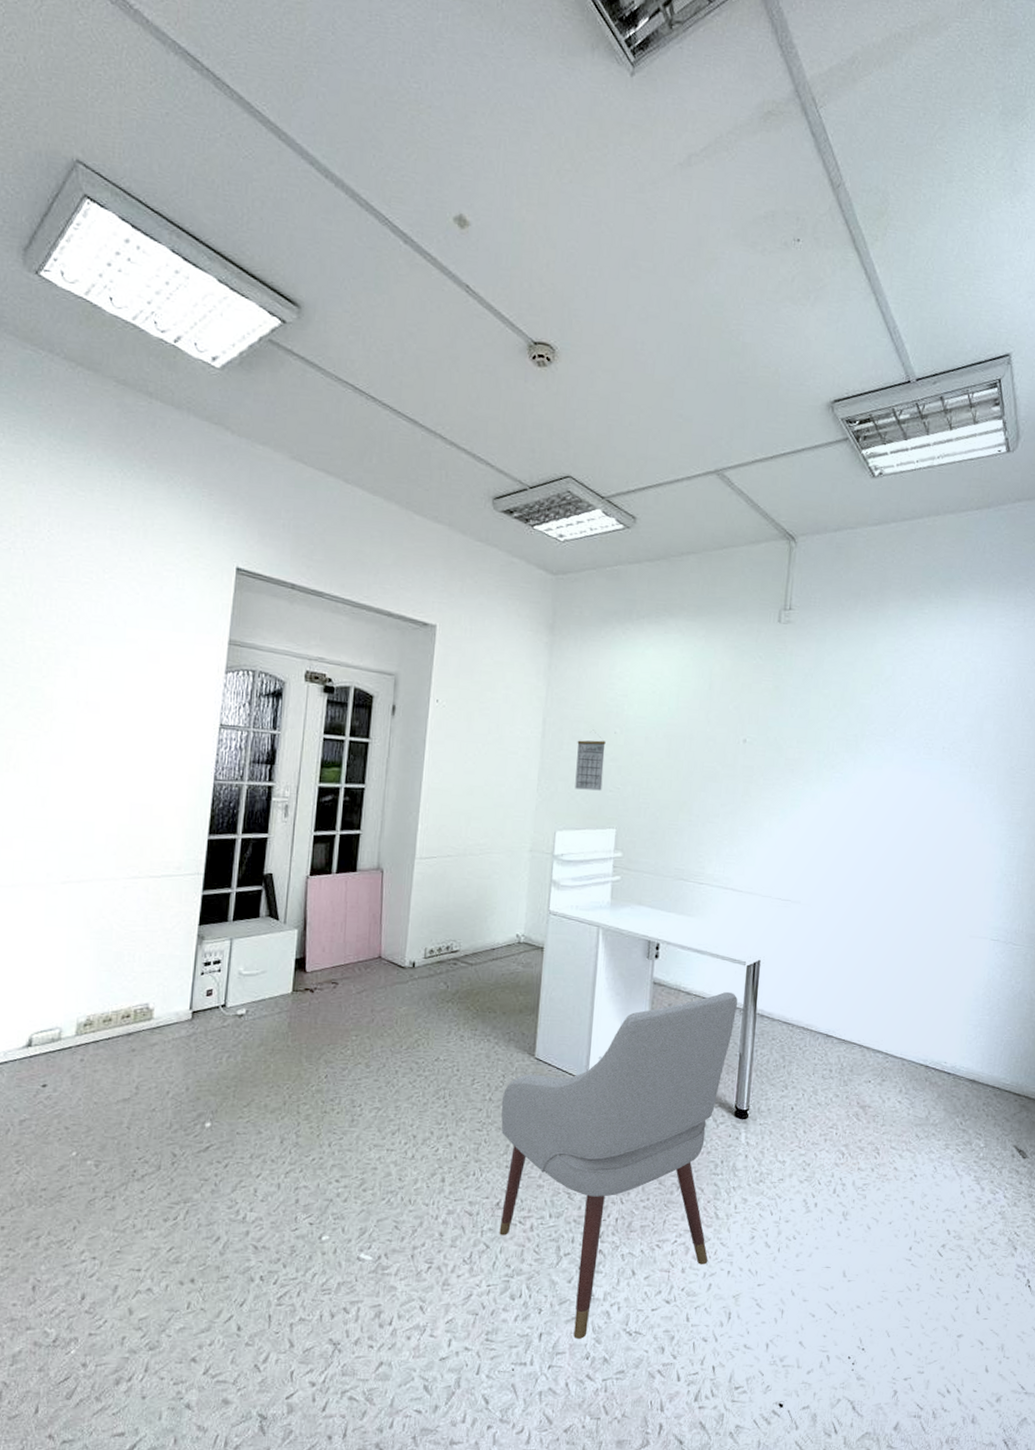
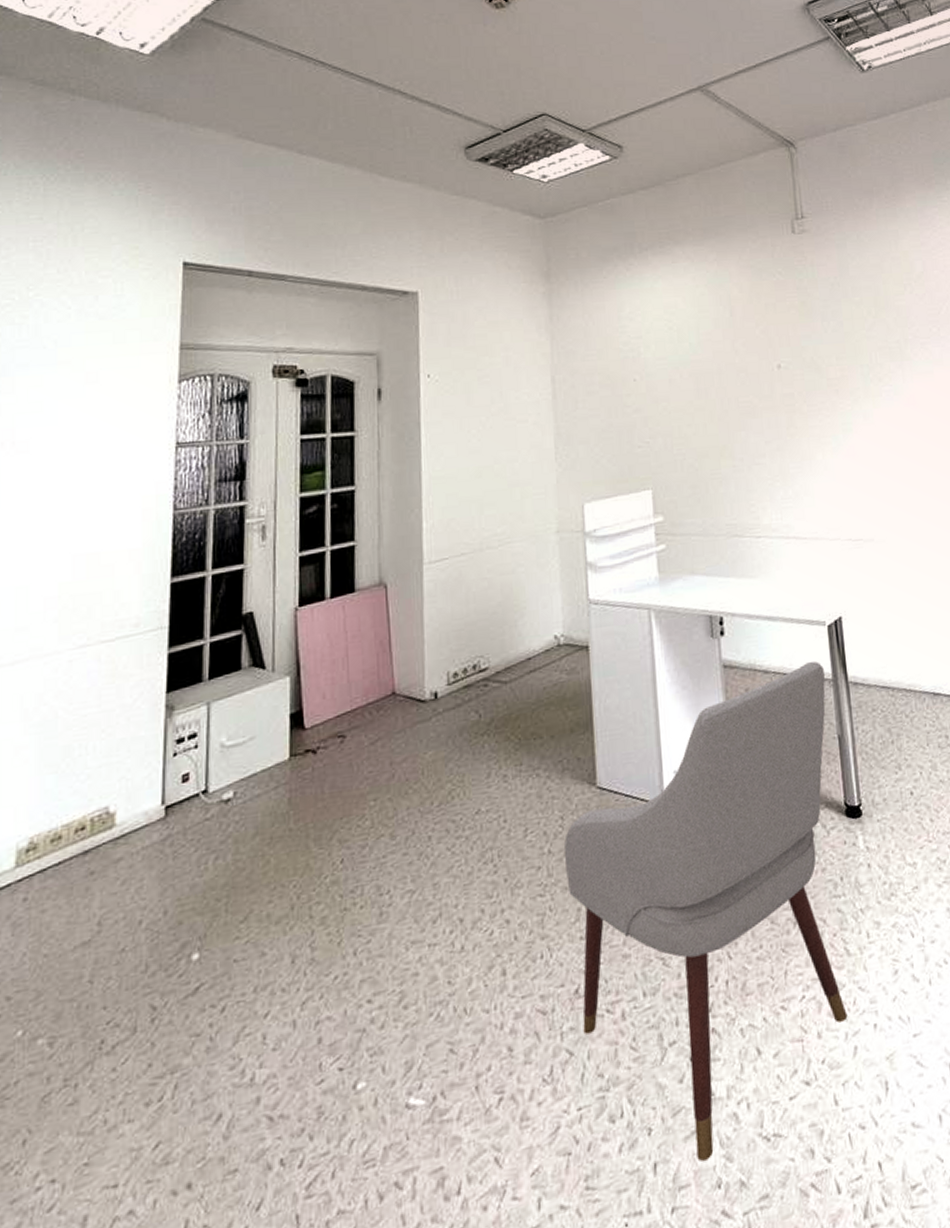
calendar: present [575,729,606,791] -> none [593,380,629,451]

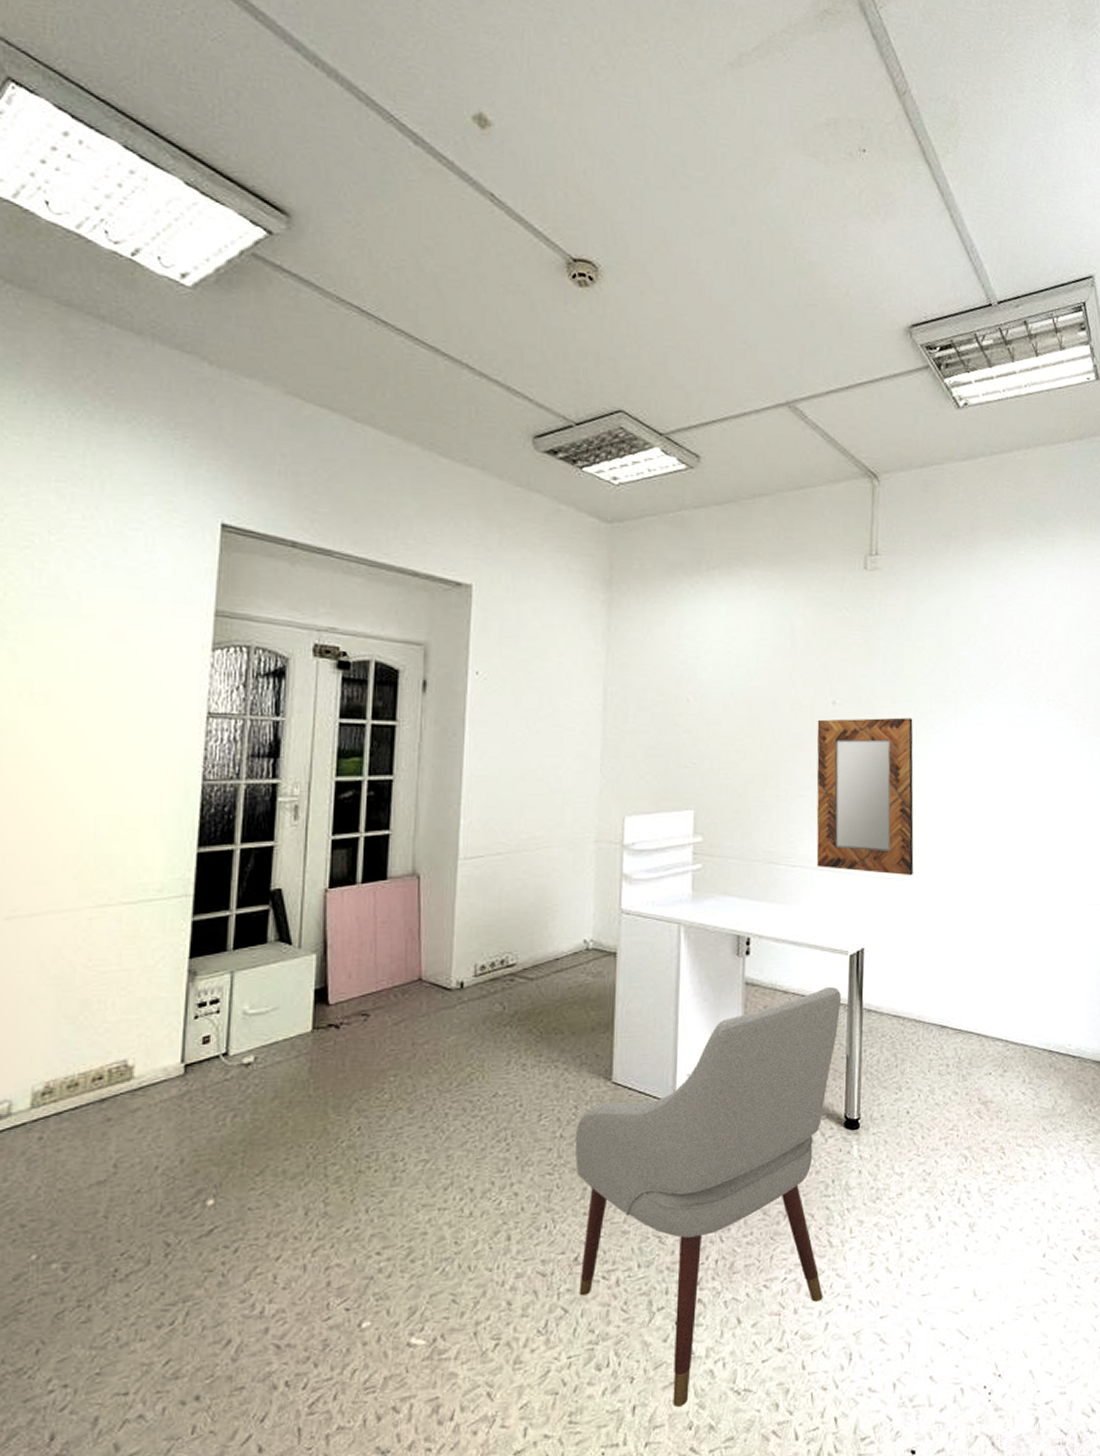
home mirror: none [764,373,882,536] -> present [816,717,914,876]

